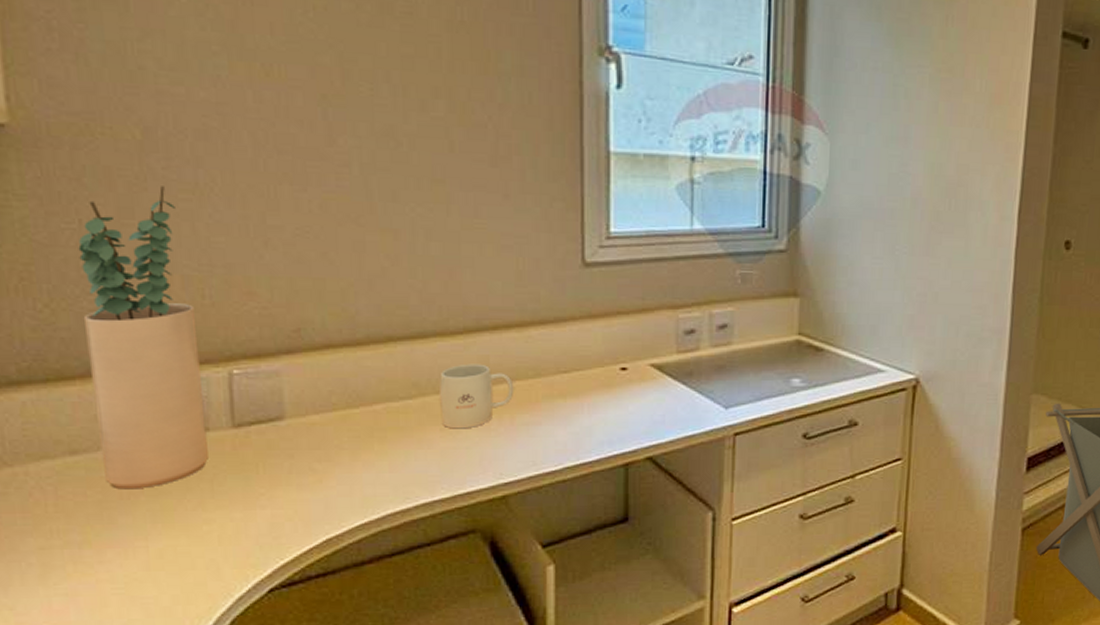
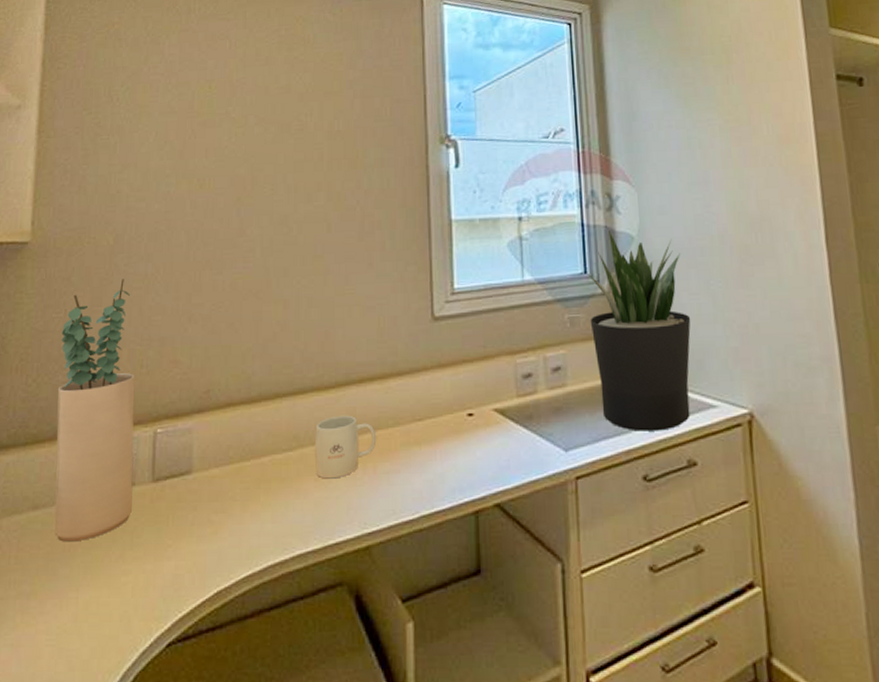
planter: none [763,182,871,392] -> present [587,231,691,432]

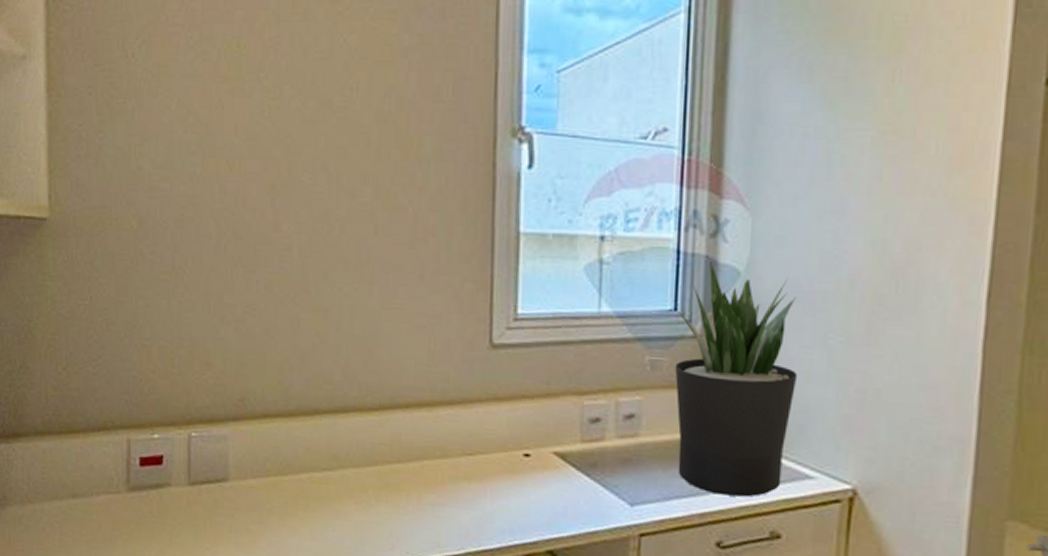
vase: present [54,279,135,542] -> none [88,268,169,533]
mug: present [314,415,377,479] -> none [355,440,423,504]

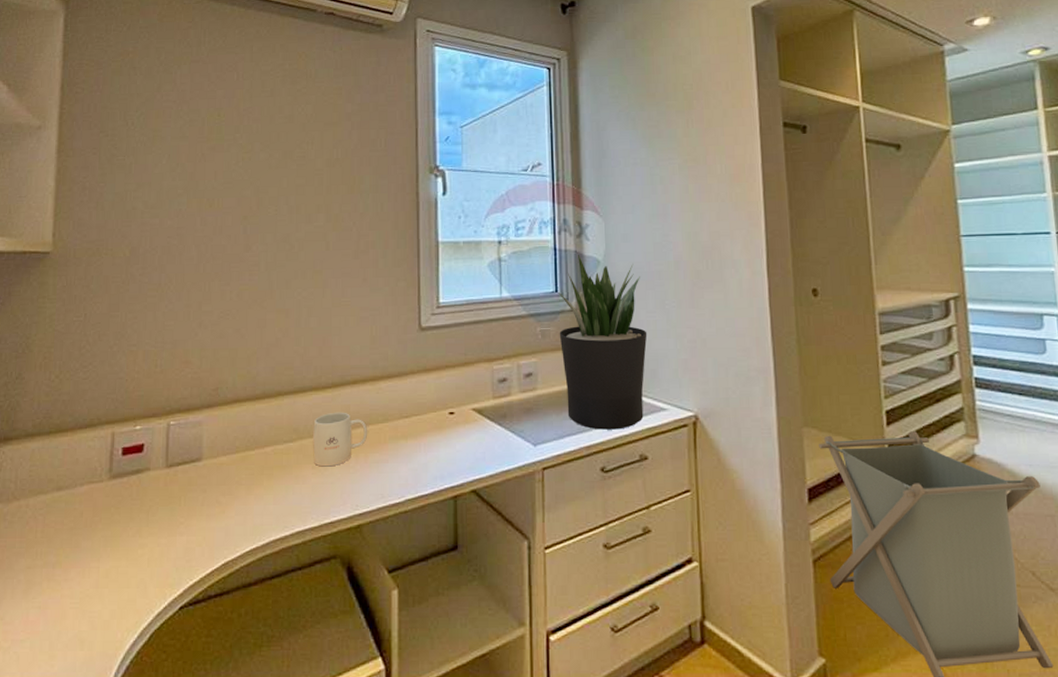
mug: none [355,440,423,504] -> present [312,412,368,467]

